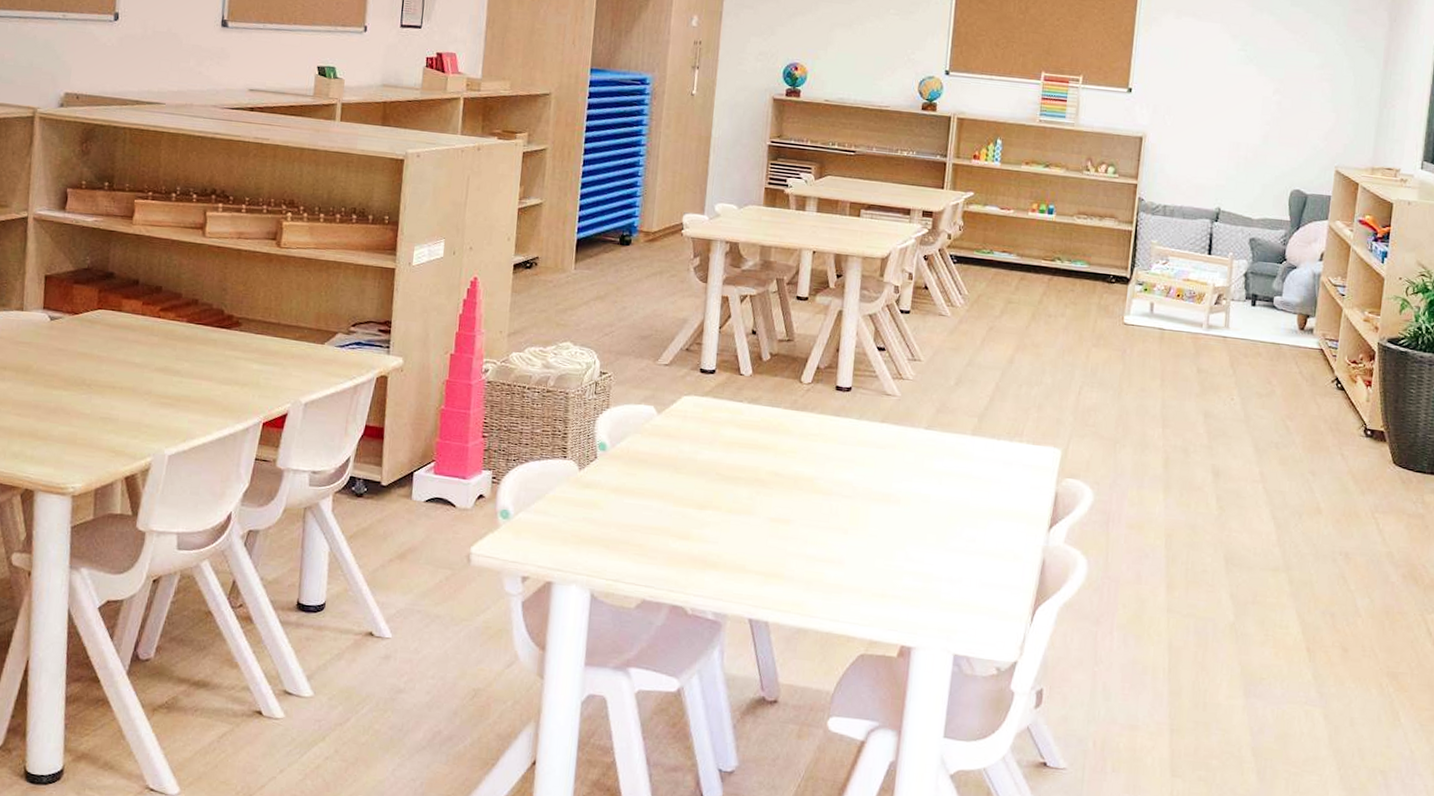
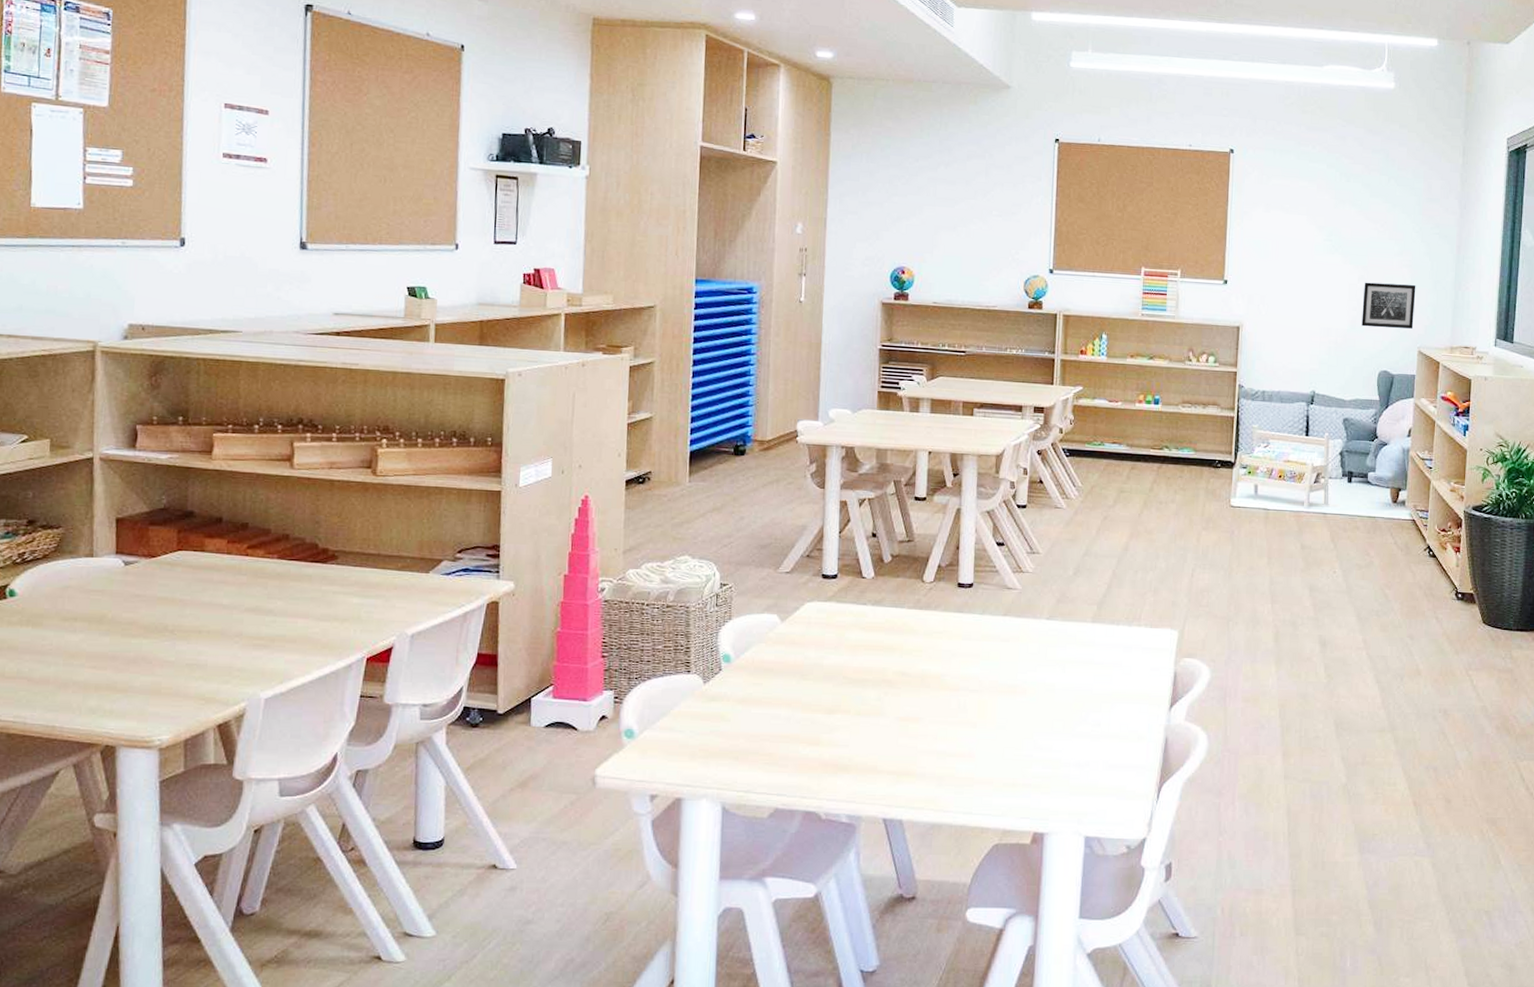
wall art: none [1274,95,1337,147] -> present [1361,282,1416,329]

